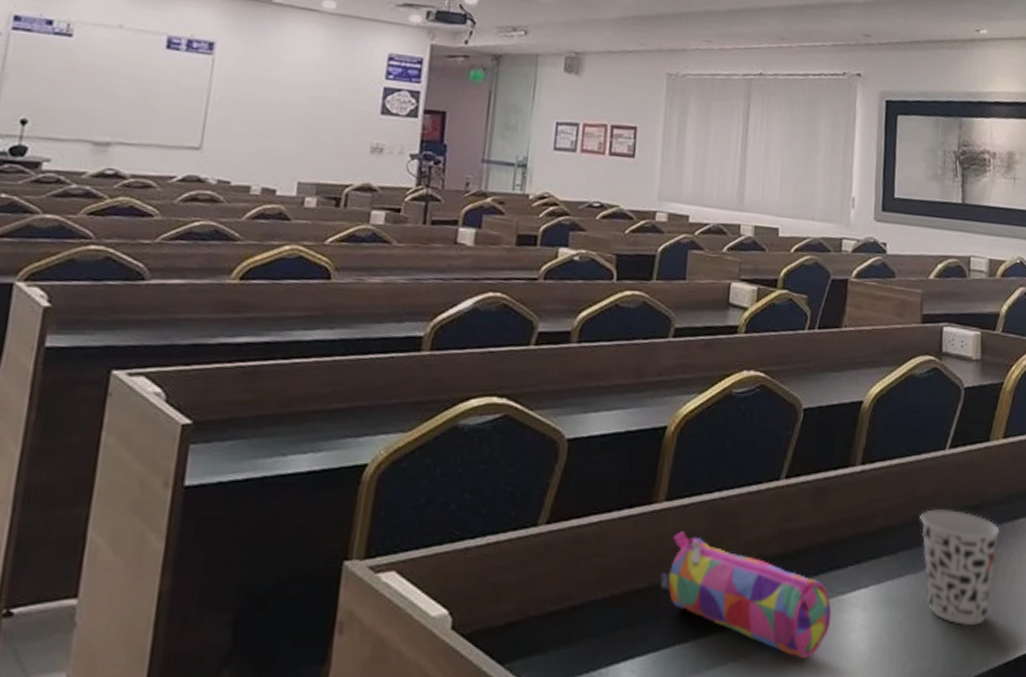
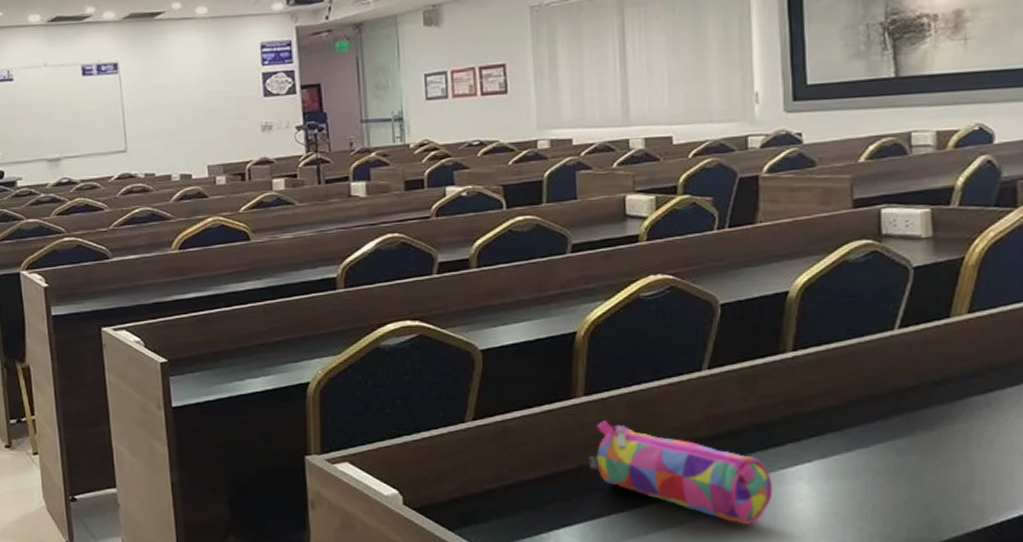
cup: present [920,509,1000,627] -> none [868,387,970,495]

